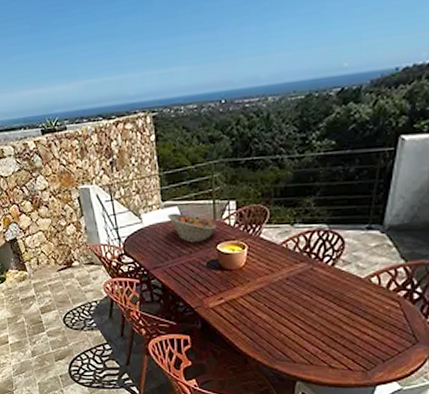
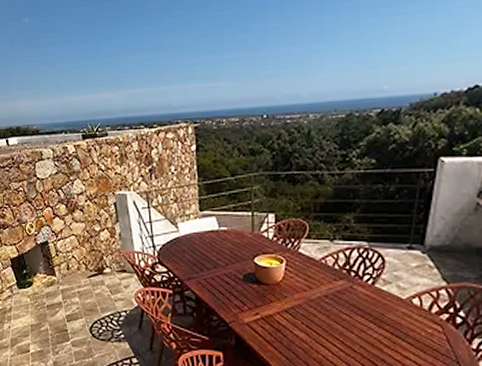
fruit basket: present [168,213,217,243] -> none [205,223,255,255]

